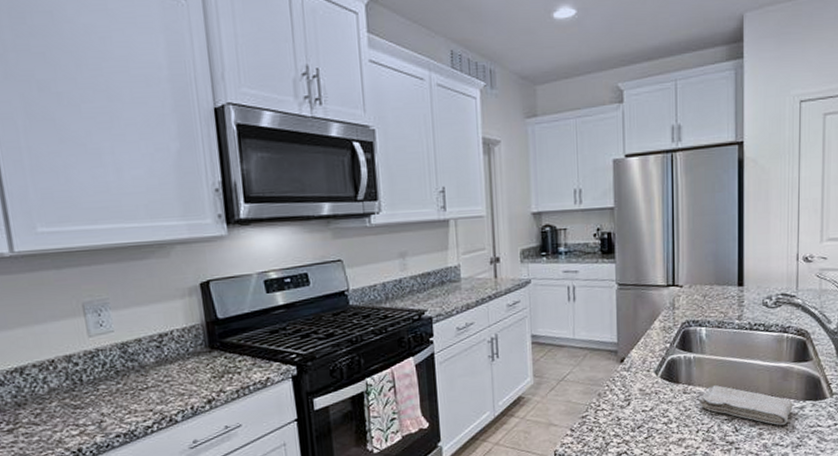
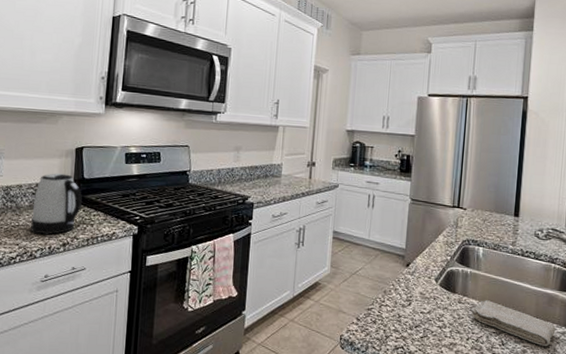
kettle: none [160,317,222,394] -> present [31,173,82,235]

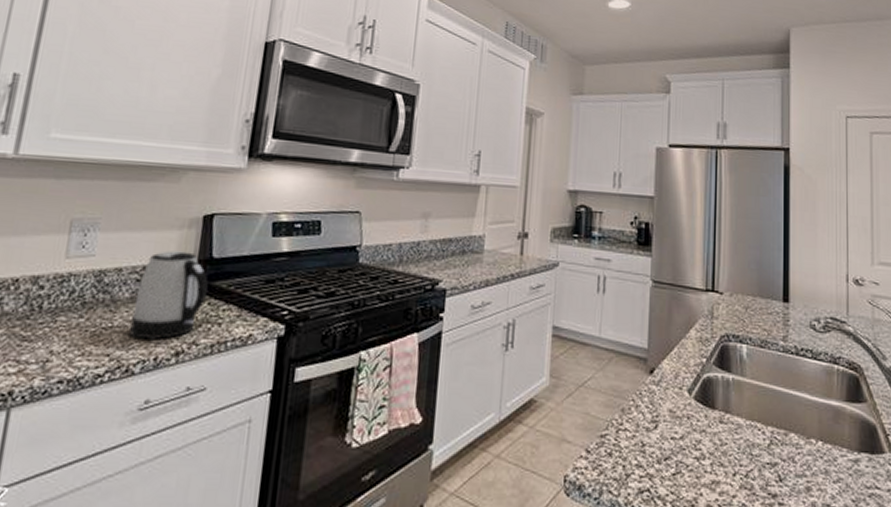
washcloth: present [471,300,556,346] -> none [736,417,846,480]

